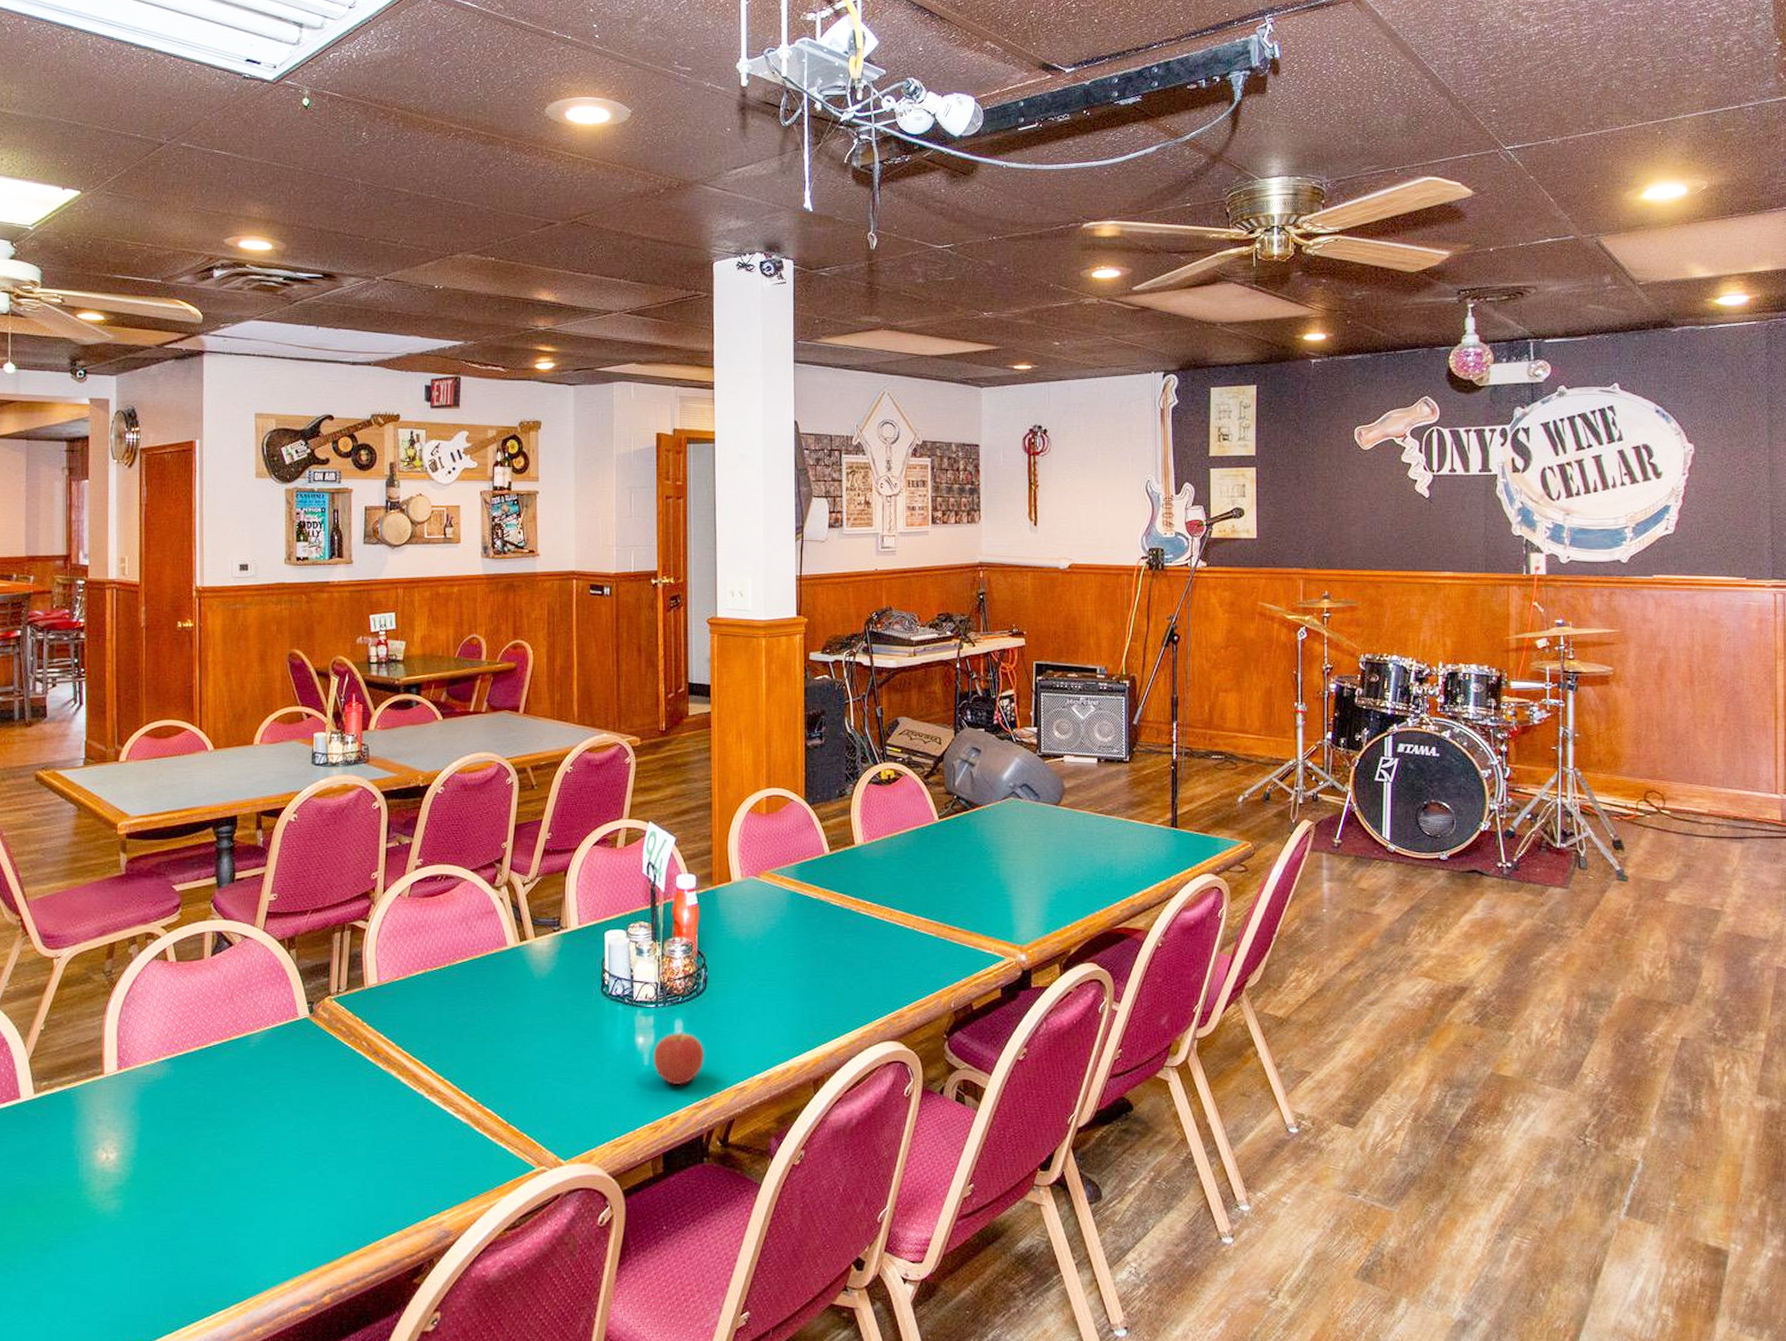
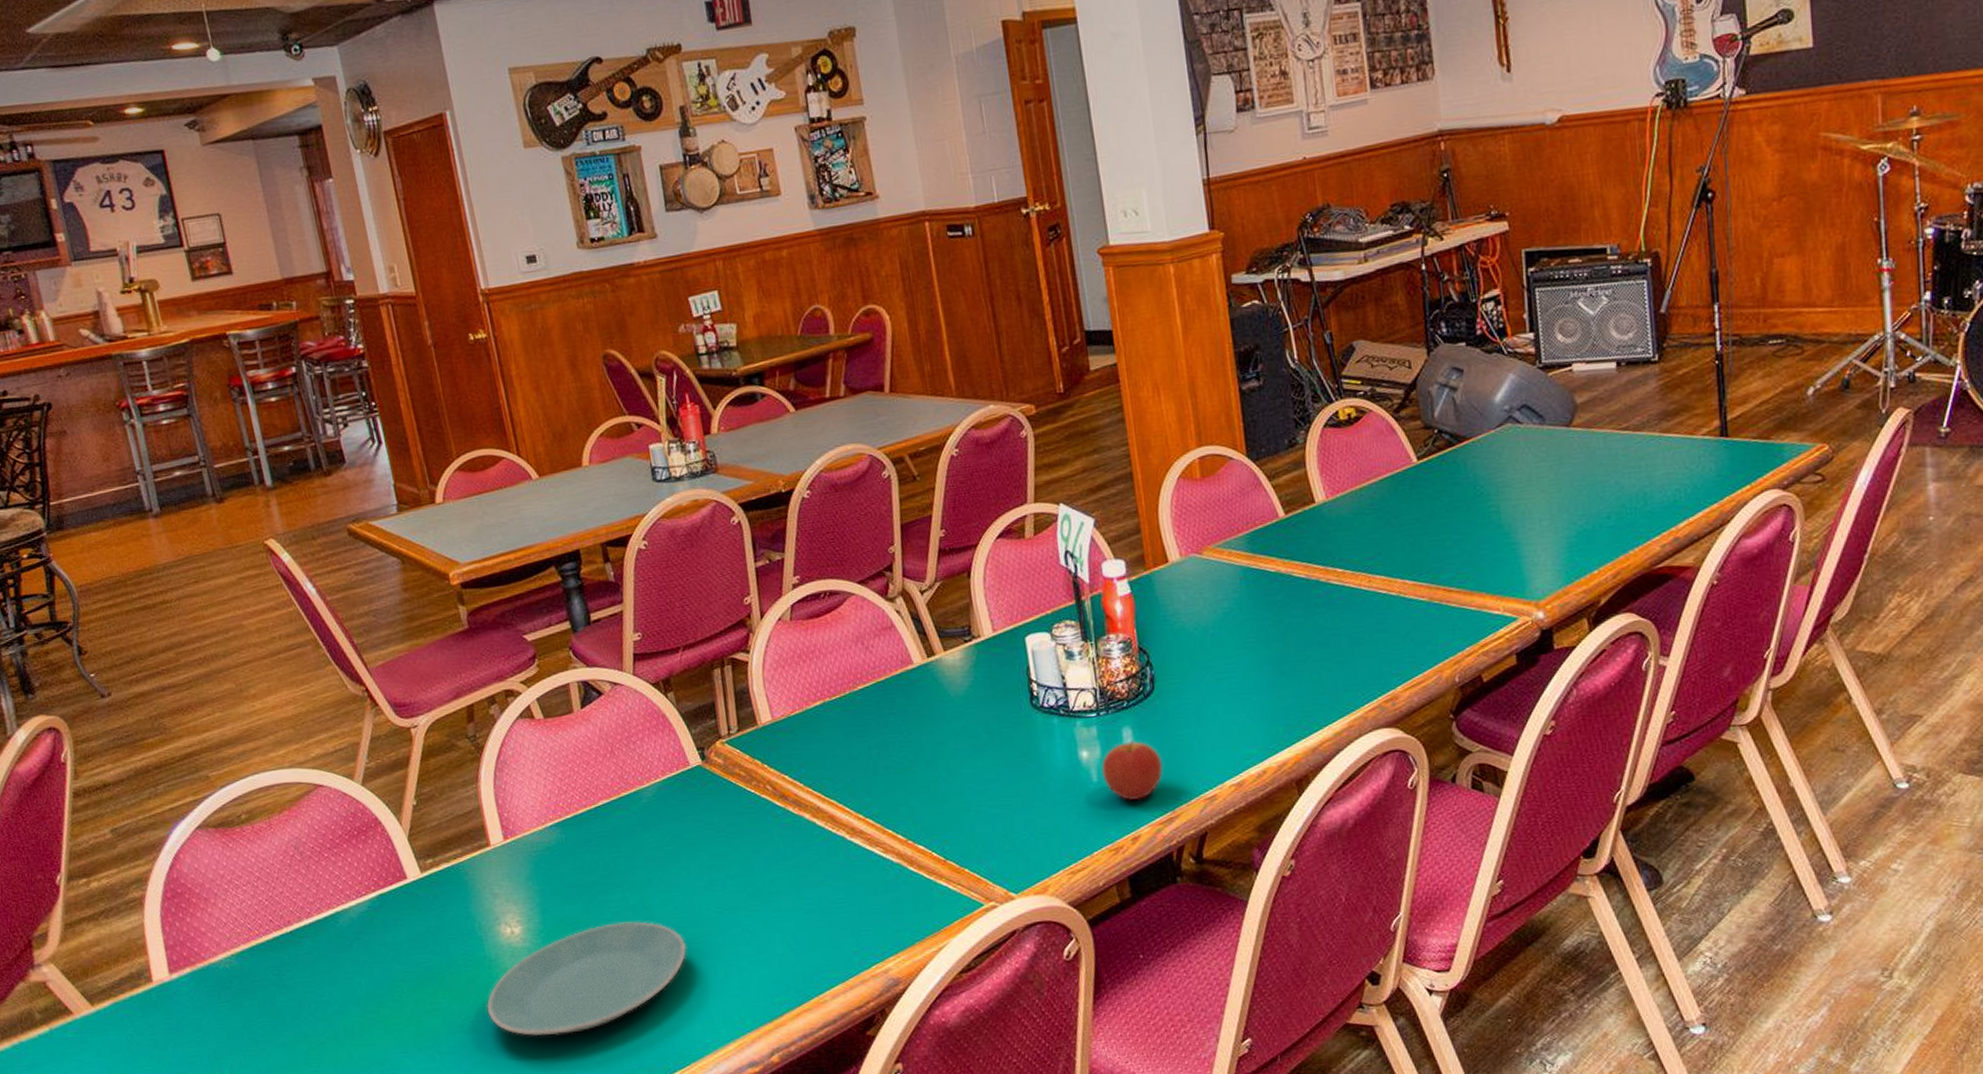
plate: none [68,1157,265,1261] -> present [486,921,687,1037]

